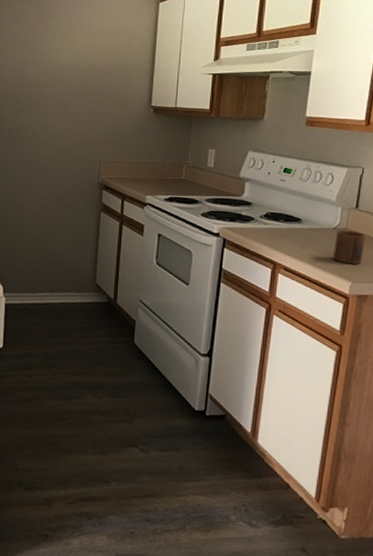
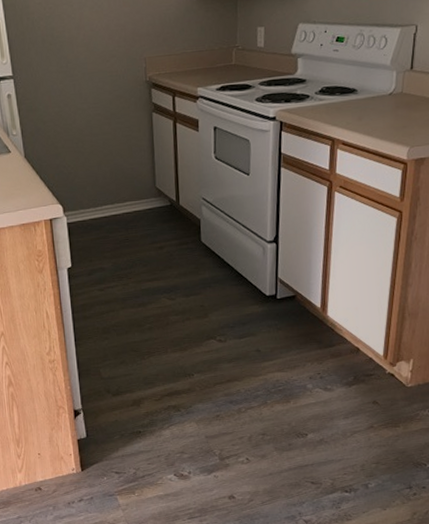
cup: present [332,230,366,264] -> none [389,94,422,129]

